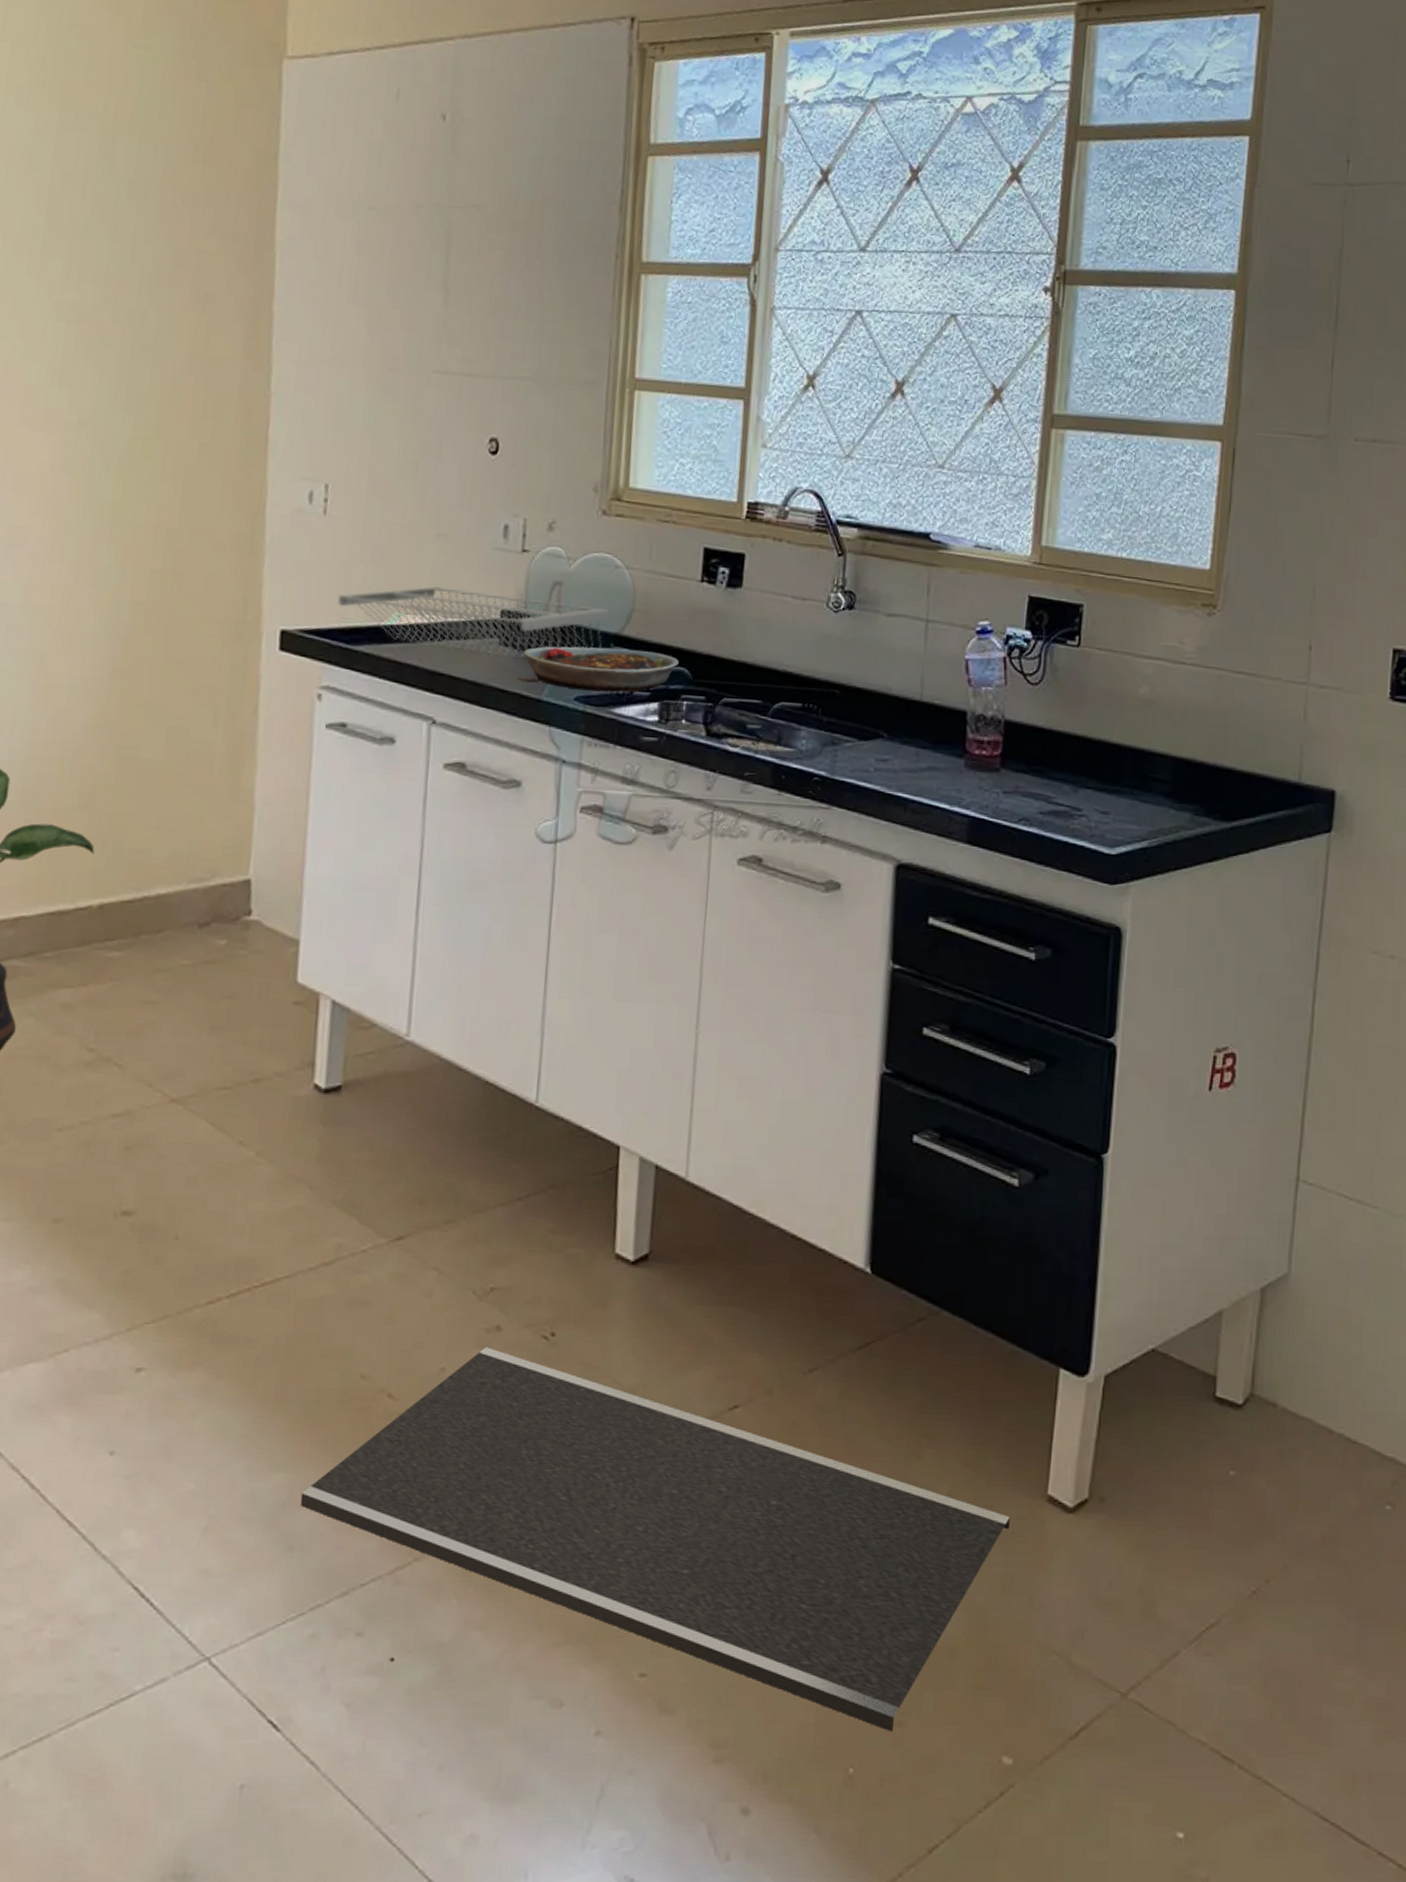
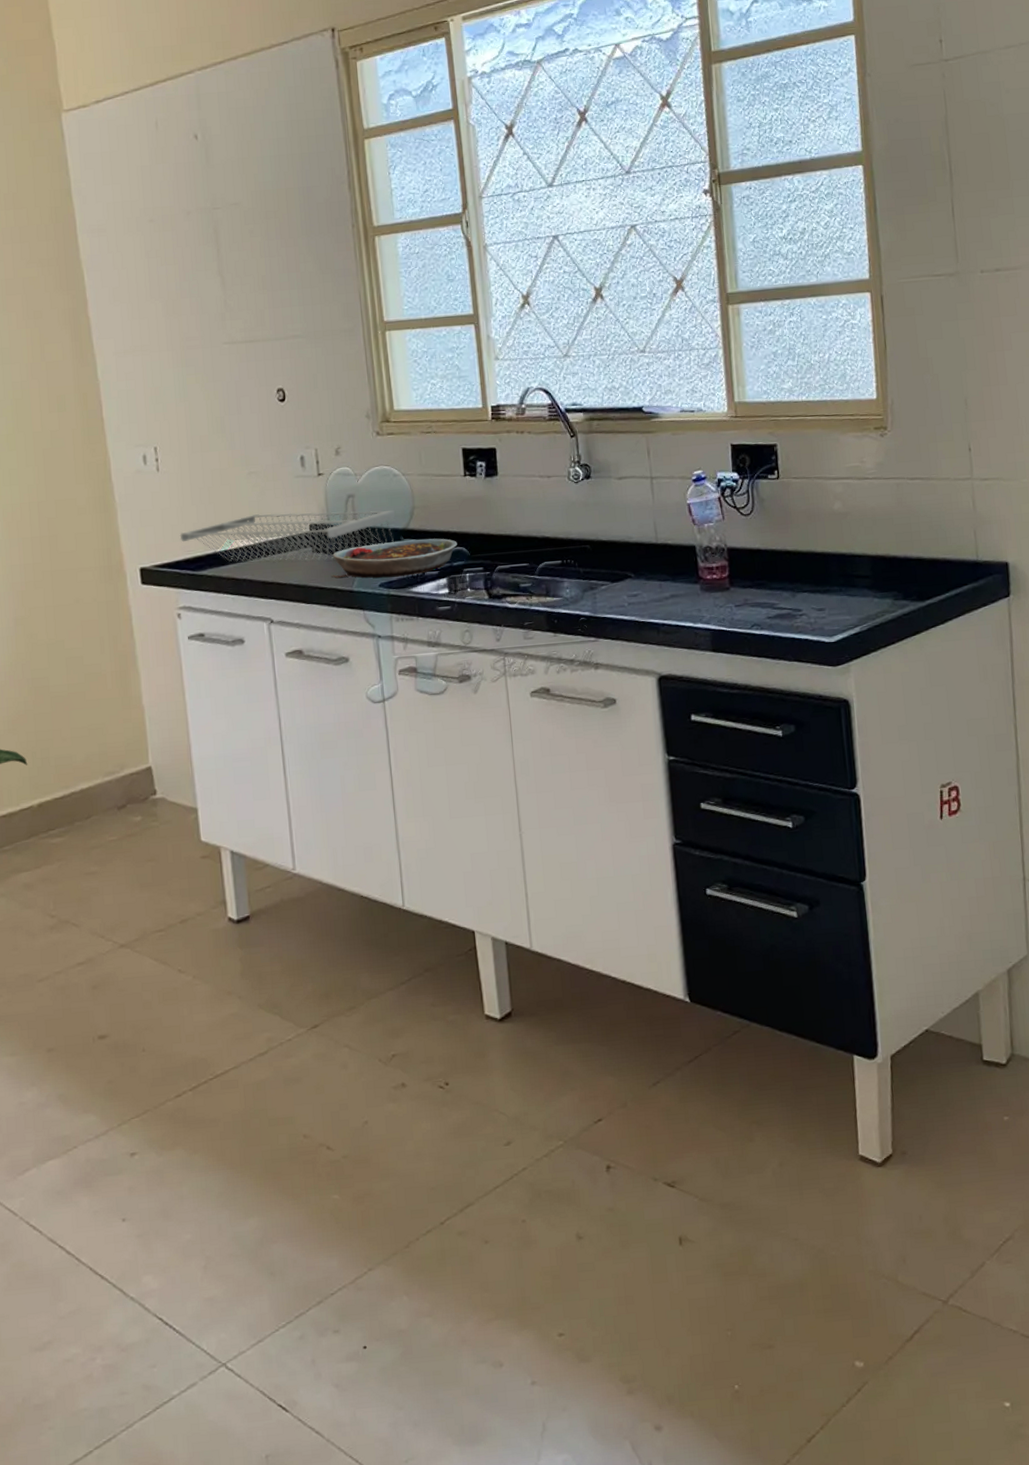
door mat: present [300,1347,1010,1732] -> none [273,1100,833,1353]

